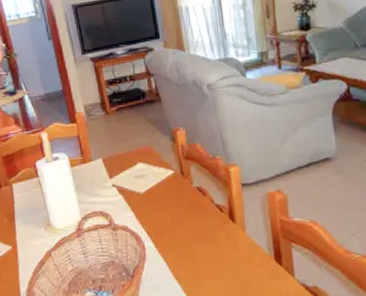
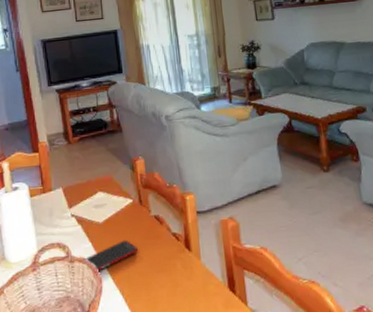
cell phone: none [126,210,180,241] -> present [83,239,138,273]

